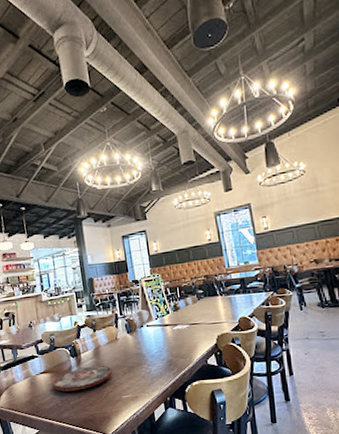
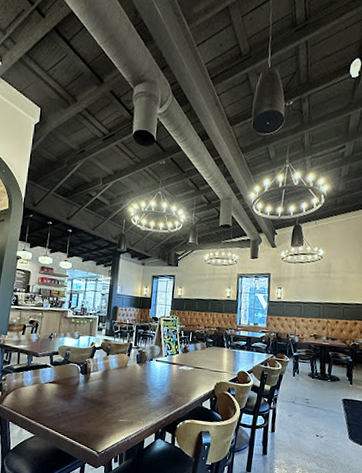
plate: present [53,365,113,392] -> none [58,385,116,406]

